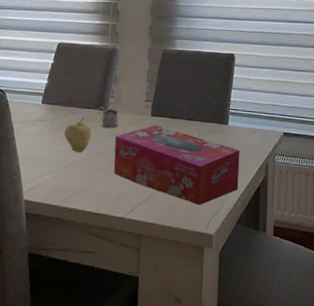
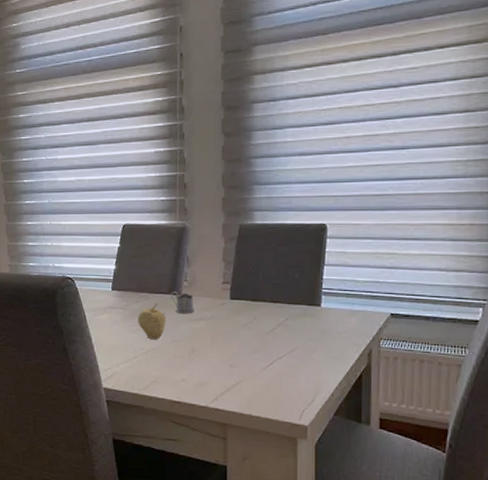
tissue box: present [113,125,240,206] -> none [191,309,336,395]

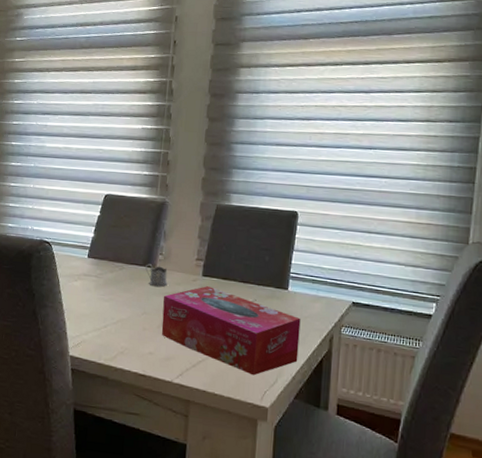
fruit: present [138,303,166,340] -> none [111,274,139,311]
tissue box: none [191,309,336,395] -> present [161,286,301,376]

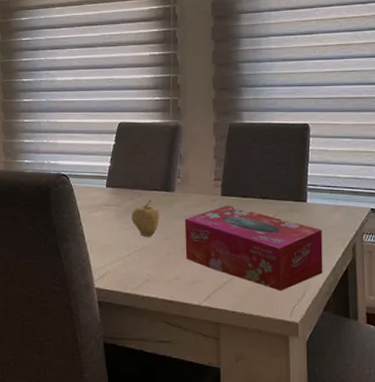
fruit: none [111,274,139,311] -> present [132,200,160,237]
tea glass holder: present [145,264,168,288] -> none [164,188,188,211]

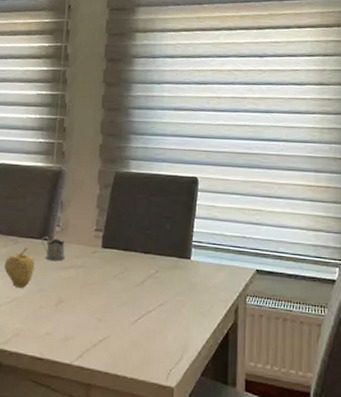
tea glass holder: none [164,188,188,211] -> present [41,236,65,262]
tissue box: present [184,205,323,291] -> none [59,258,205,353]

